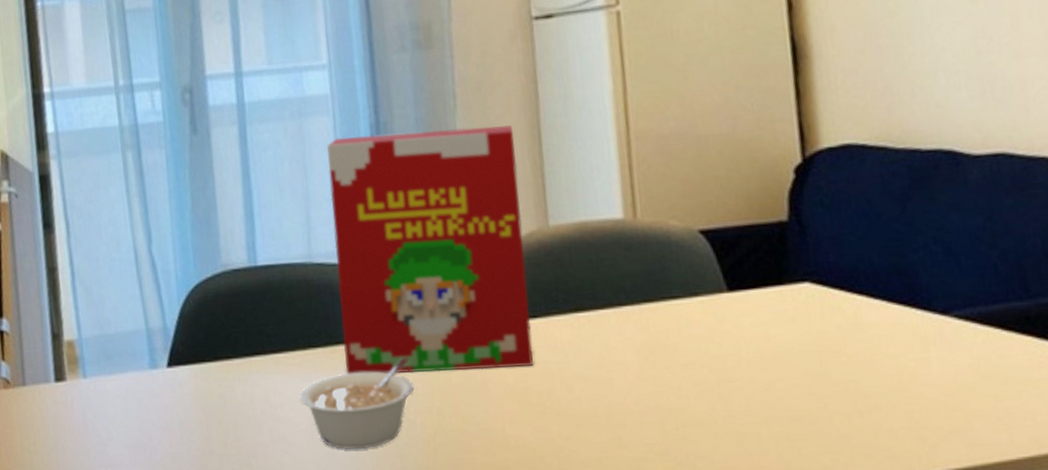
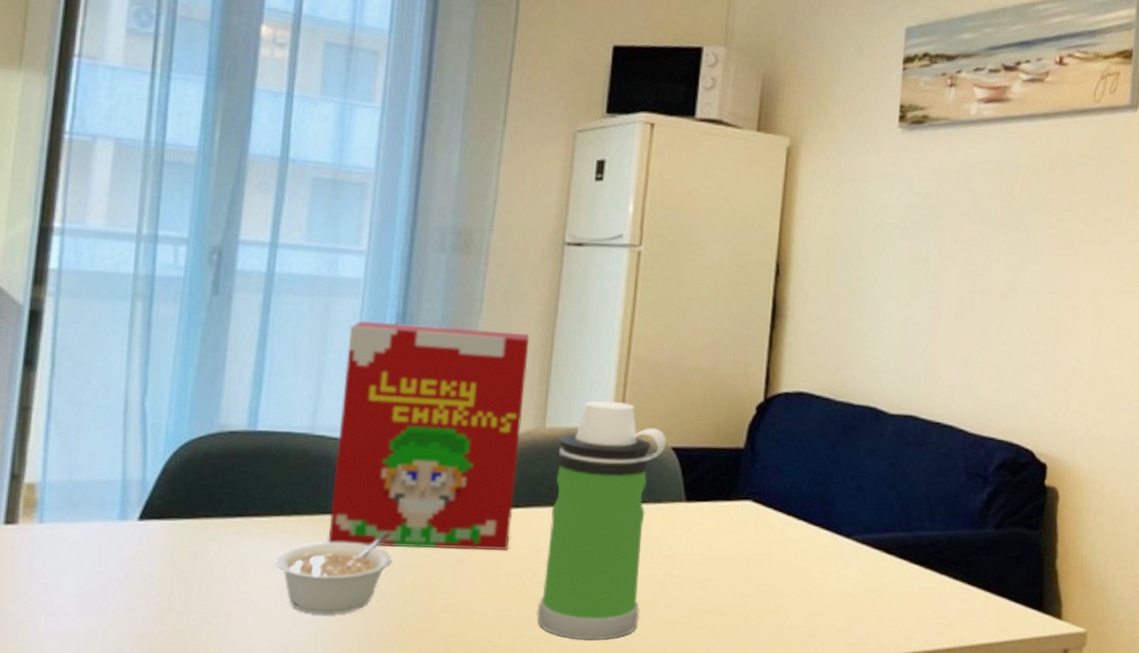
water bottle: none [566,185,697,461] -> present [537,400,667,641]

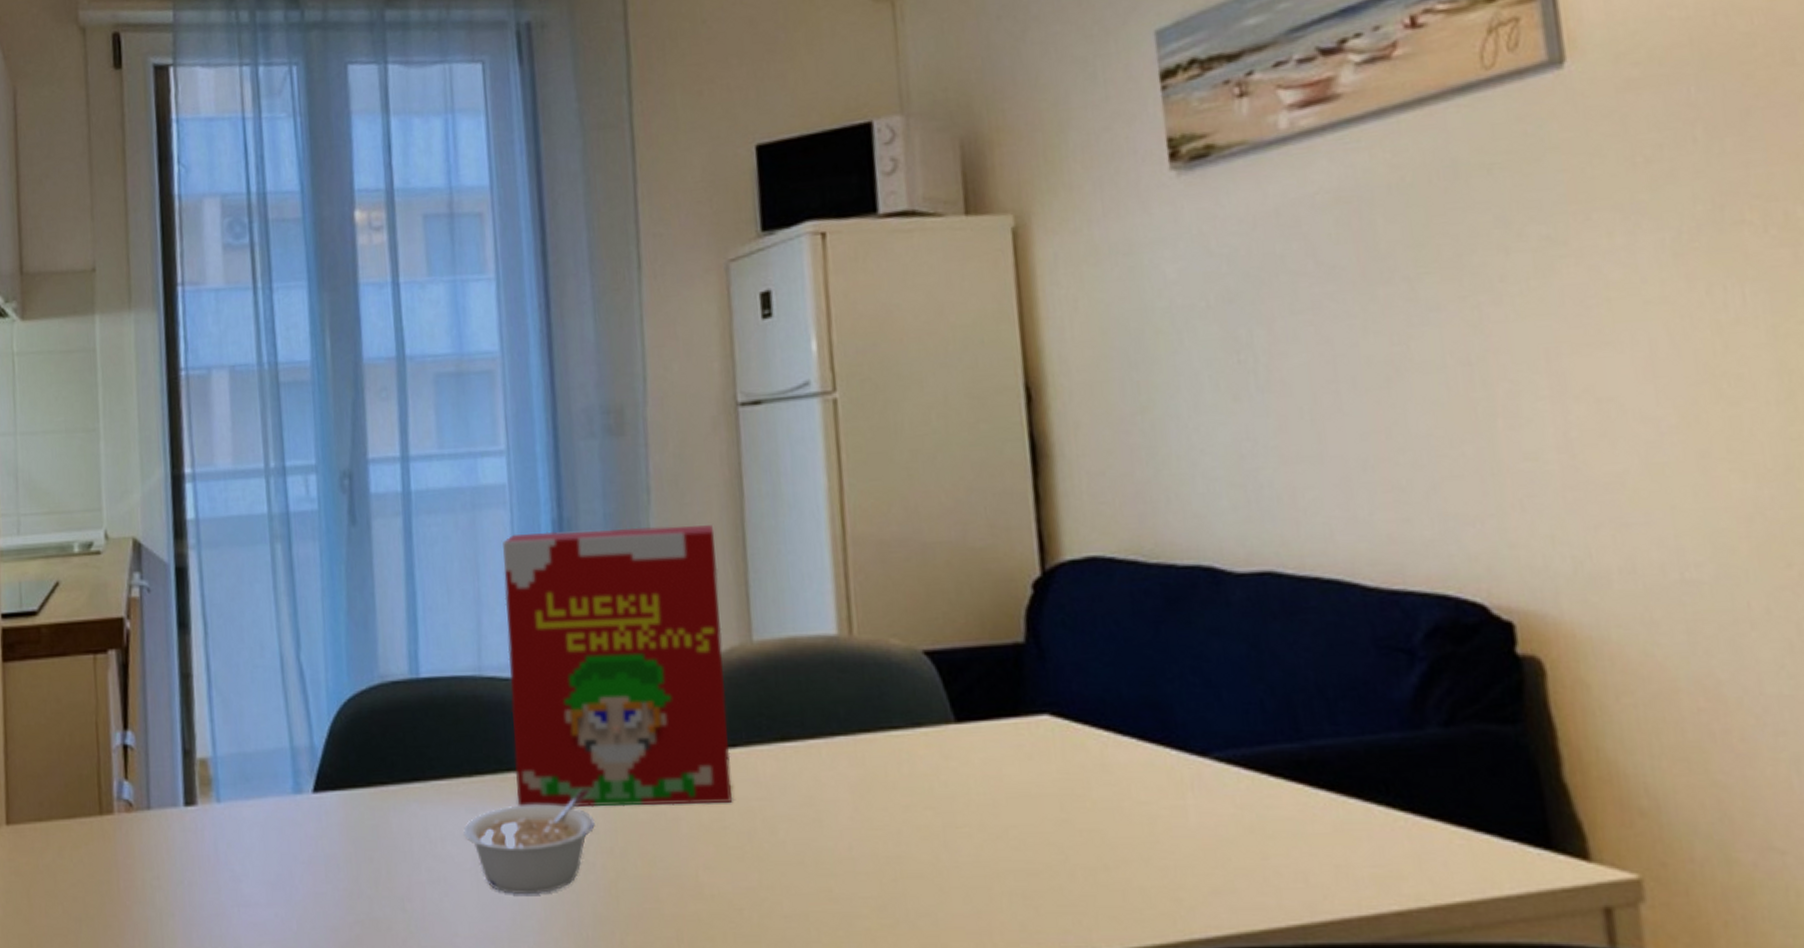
water bottle: present [537,400,667,641] -> none [772,597,919,916]

